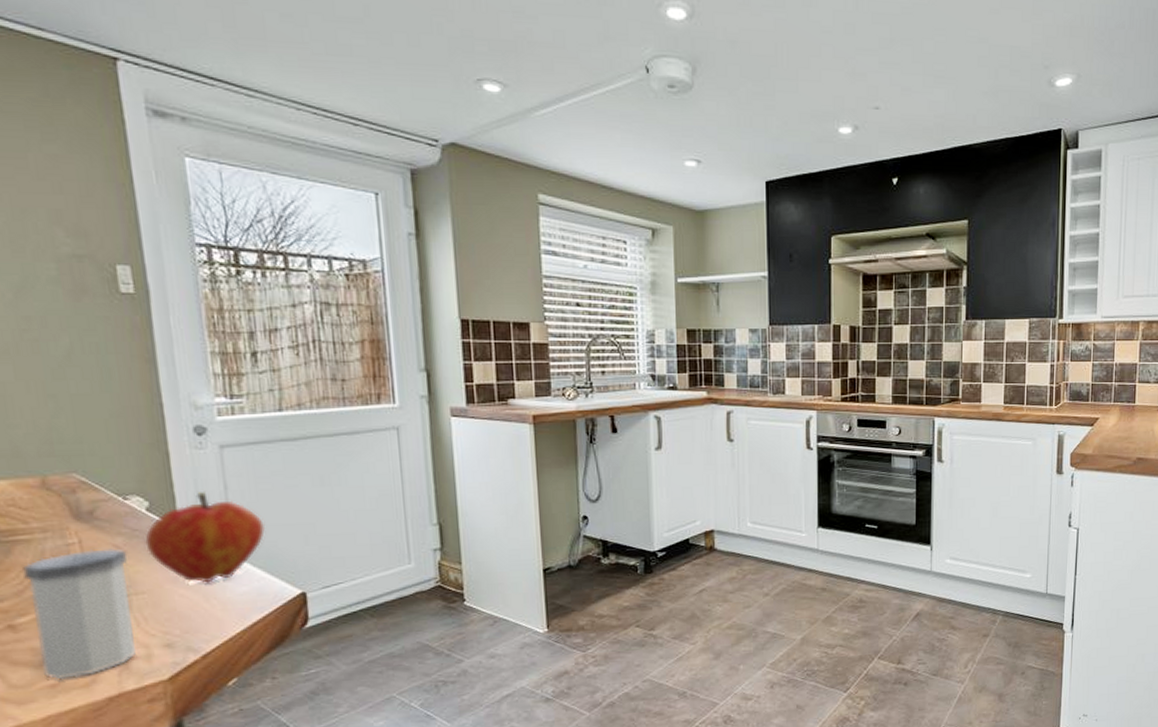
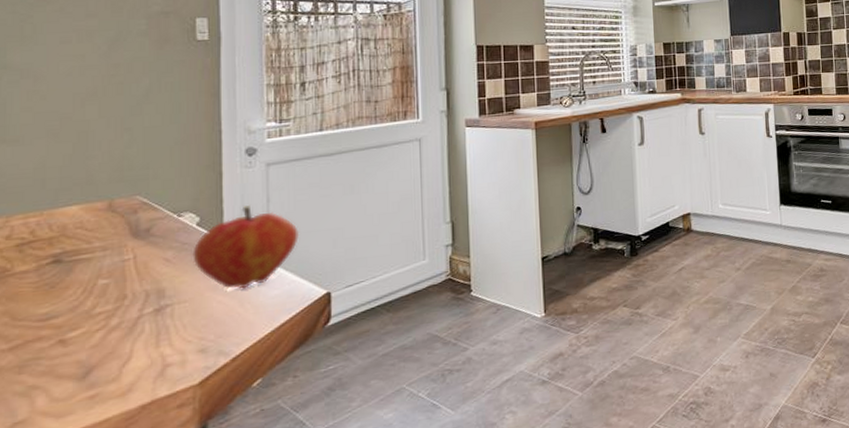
salt shaker: present [22,548,136,680] -> none [81,261,175,391]

